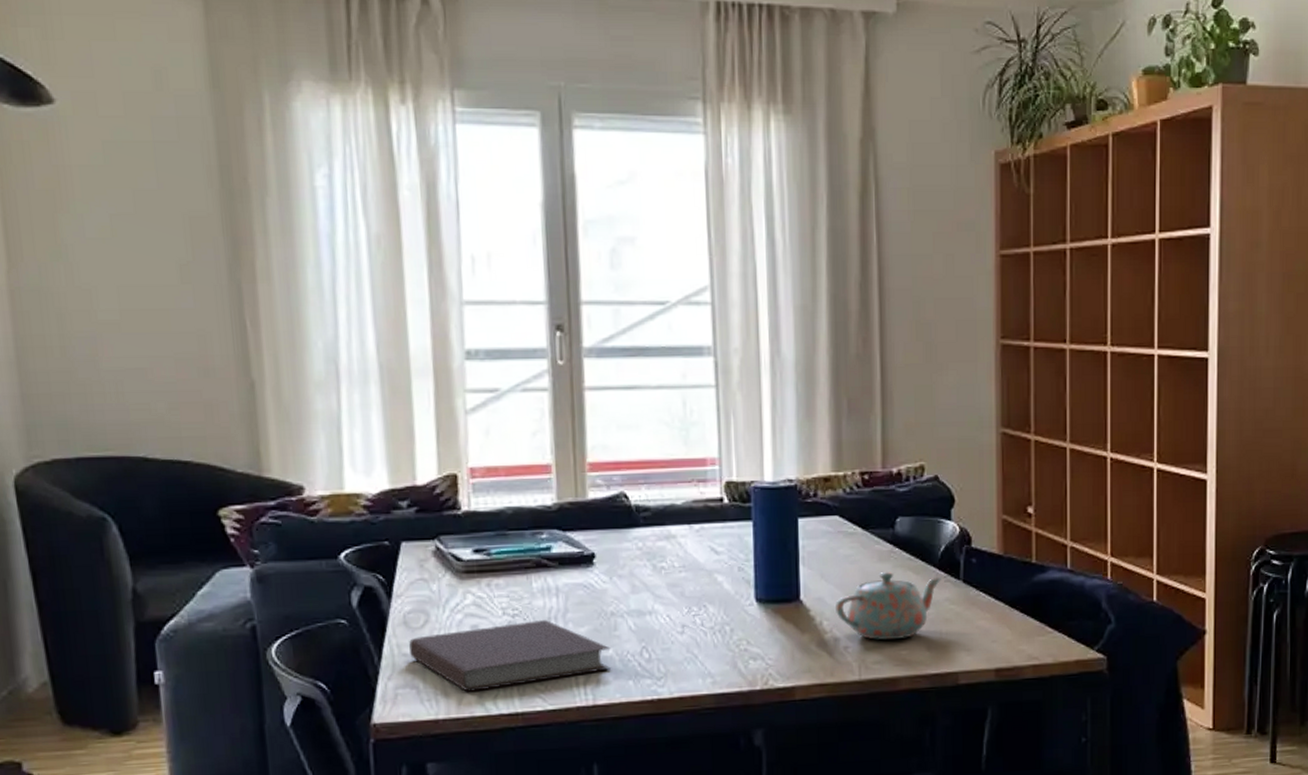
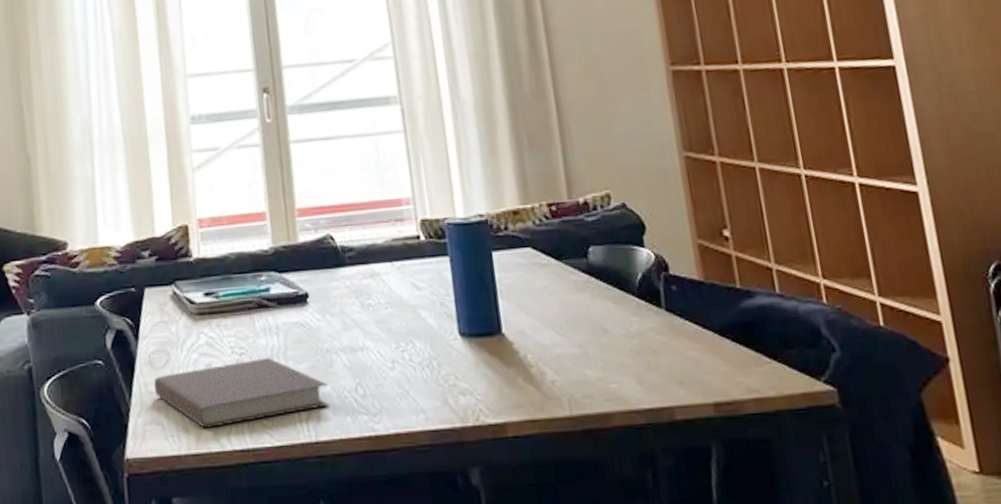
teapot: present [834,571,941,640] -> none [537,301,643,373]

